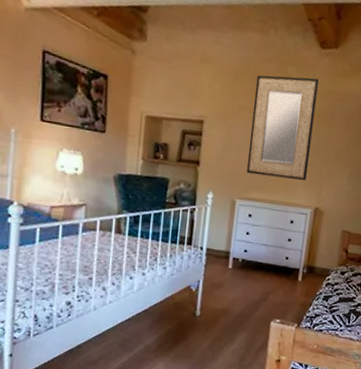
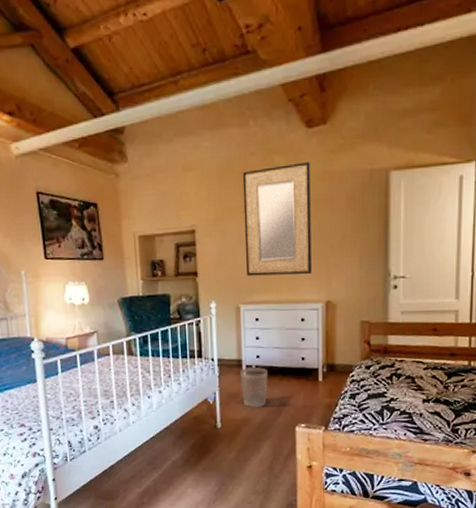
wastebasket: none [225,260,253,300] -> present [239,367,269,408]

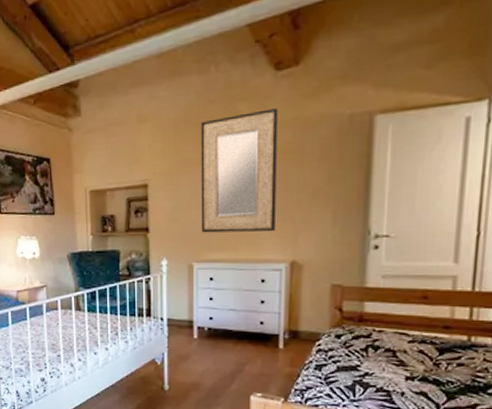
wastebasket: present [239,367,269,408] -> none [190,330,222,372]

